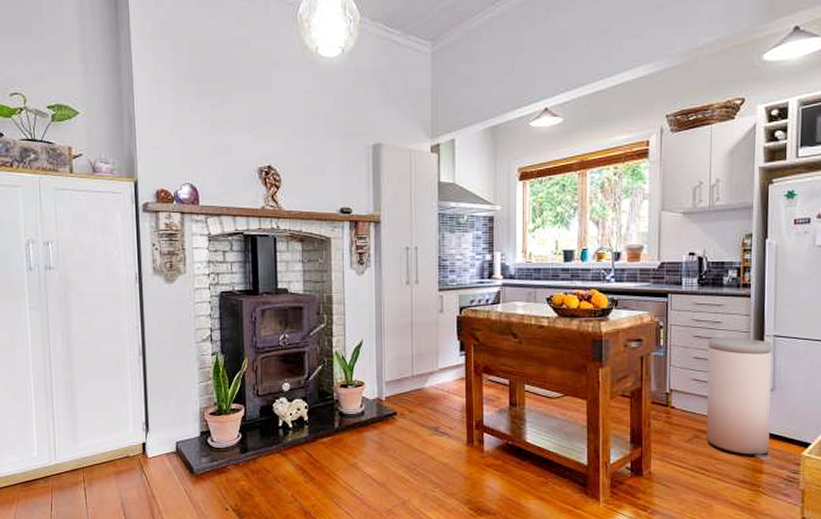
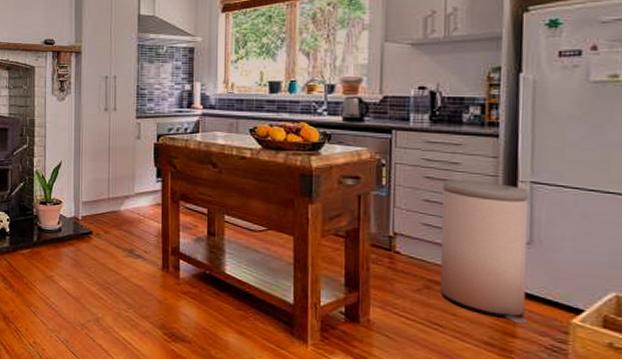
kettle: none [626,262,650,289] -> present [341,96,370,123]

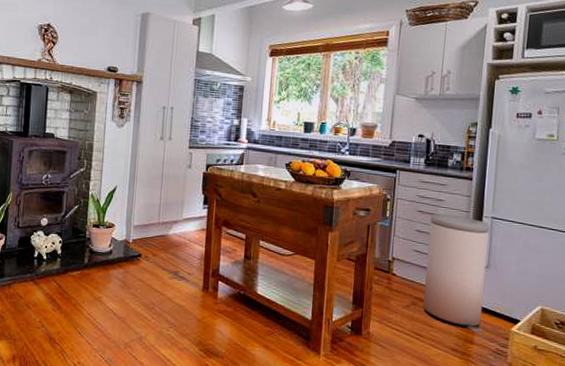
kettle: present [341,96,370,123] -> none [359,139,382,163]

